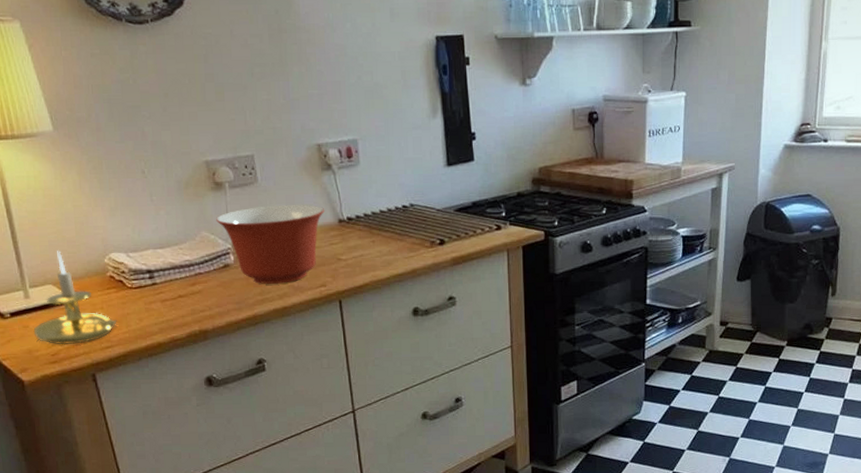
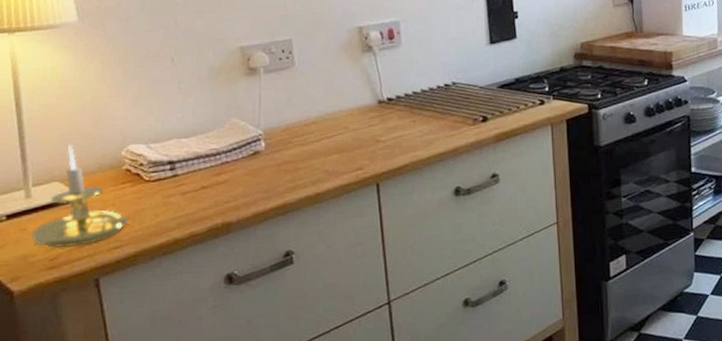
mixing bowl: present [216,204,325,284] -> none [248,86,365,170]

